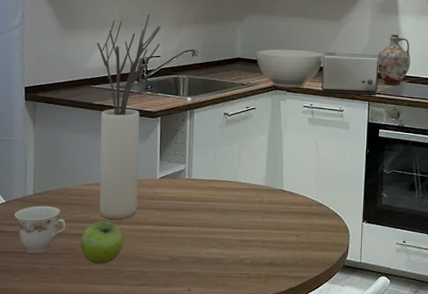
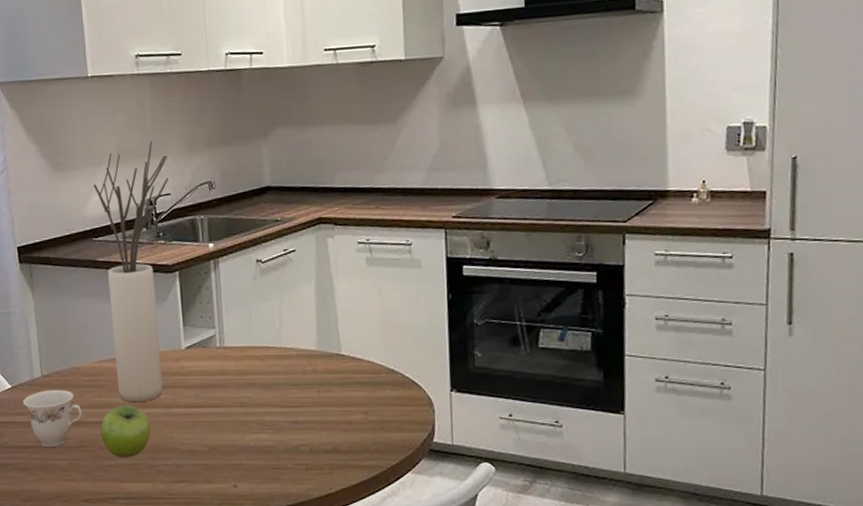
bowl: present [255,49,324,88] -> none [288,167,379,221]
toaster: present [321,51,382,96] -> none [377,163,460,225]
ceramic jug: present [377,34,411,86] -> none [452,133,500,205]

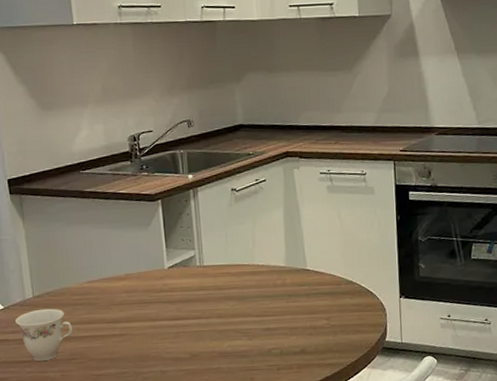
vase: present [93,142,168,403] -> none [80,84,150,318]
fruit: present [100,404,151,457] -> none [90,319,138,367]

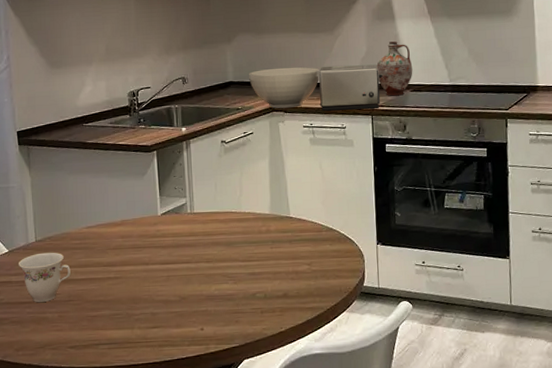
bowl: none [259,108,338,154] -> present [248,67,320,109]
toaster: none [336,105,406,157] -> present [319,64,383,112]
ceramic jug: none [399,80,439,140] -> present [376,41,413,96]

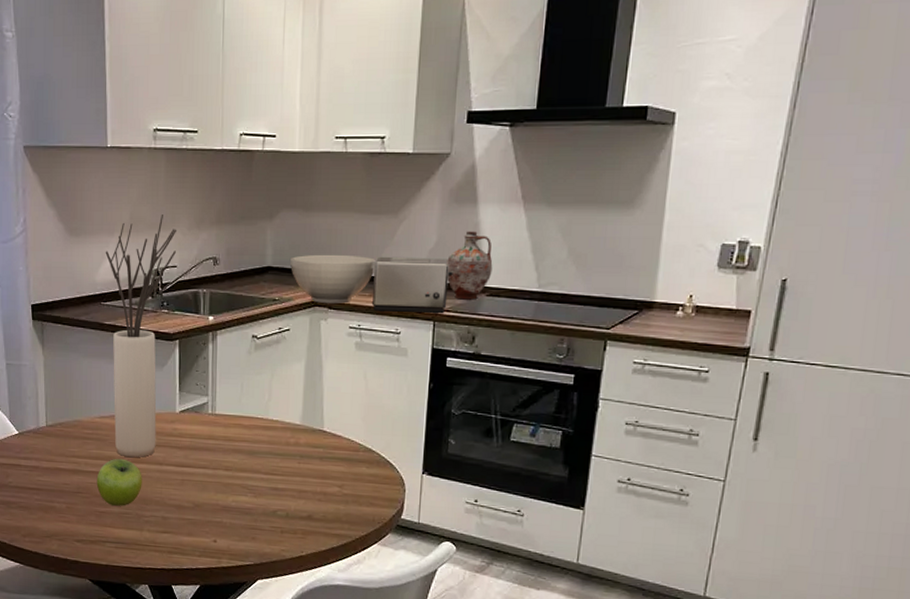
teacup: present [19,252,72,303] -> none [28,438,82,491]
vase: none [85,45,149,262] -> present [105,215,177,458]
fruit: none [86,263,131,309] -> present [96,458,142,506]

